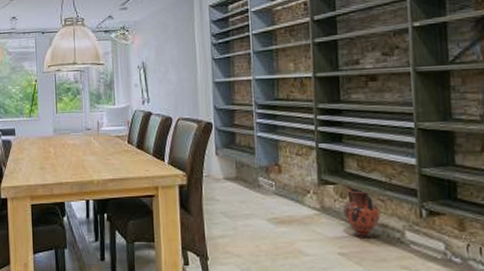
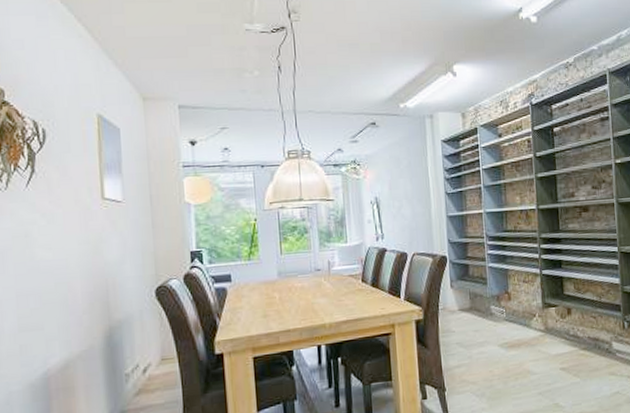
vase: present [342,188,381,239] -> none [563,307,593,353]

